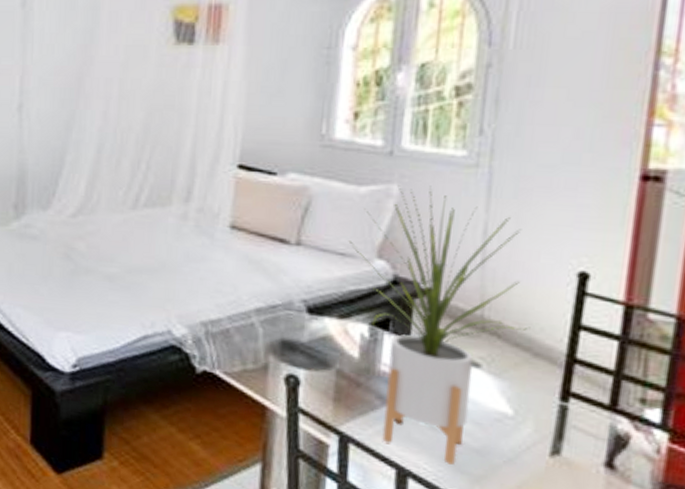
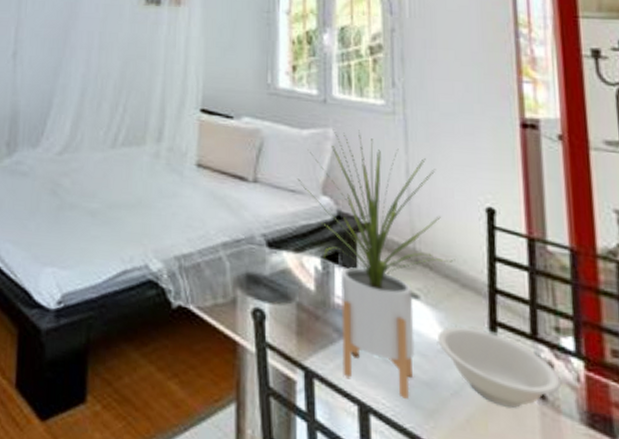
decorative bowl: none [496,395,637,477] -> present [438,326,561,409]

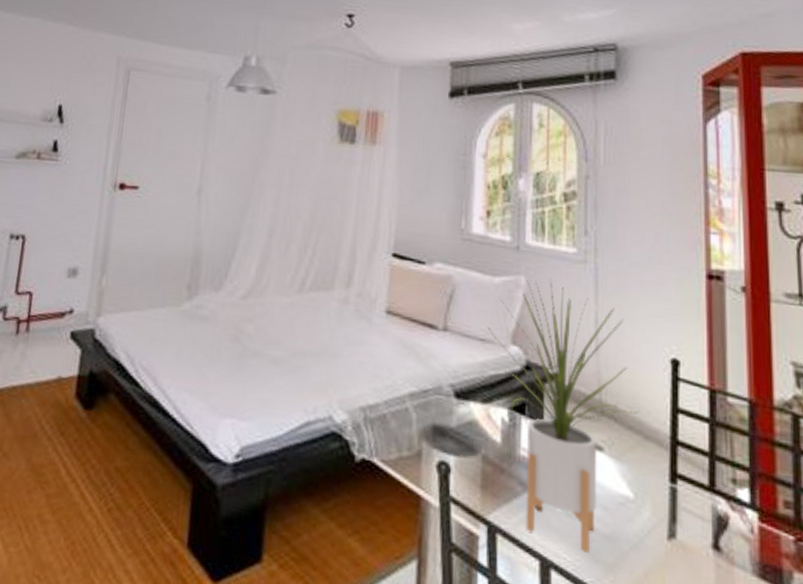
decorative bowl: present [438,326,561,409] -> none [620,478,735,561]

